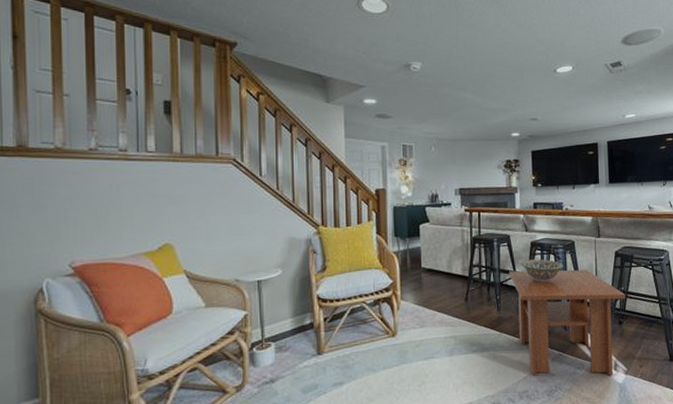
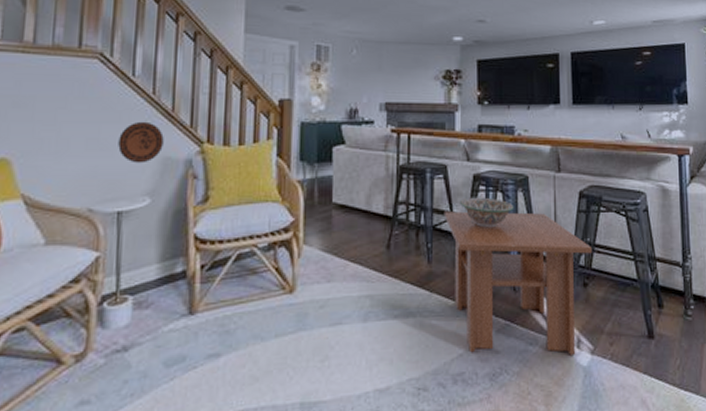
decorative plate: none [253,211,288,244] -> present [118,121,164,163]

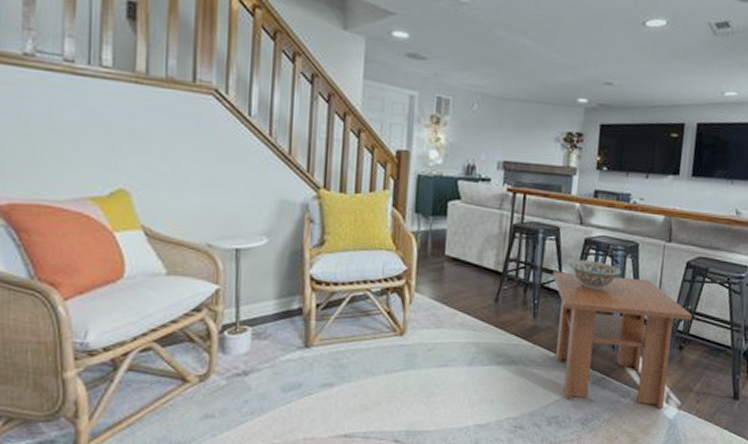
decorative plate: present [118,121,164,163] -> none [235,162,281,204]

